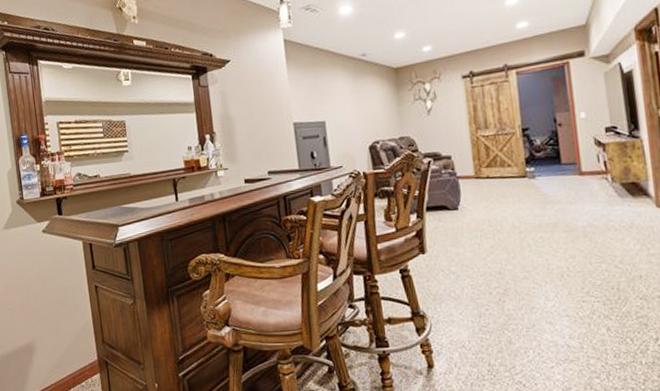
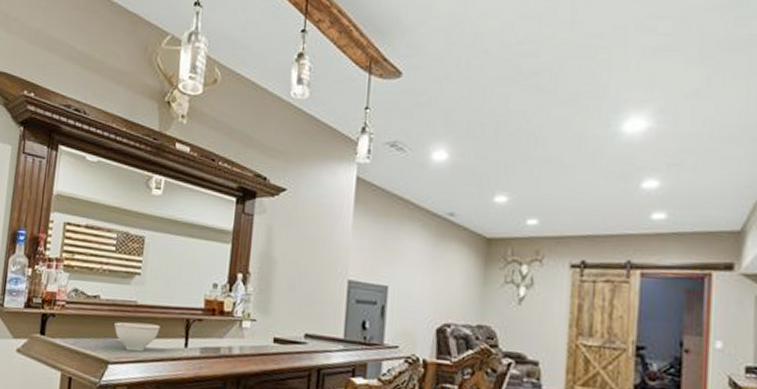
bowl: none [115,188,153,213] -> present [113,322,160,352]

